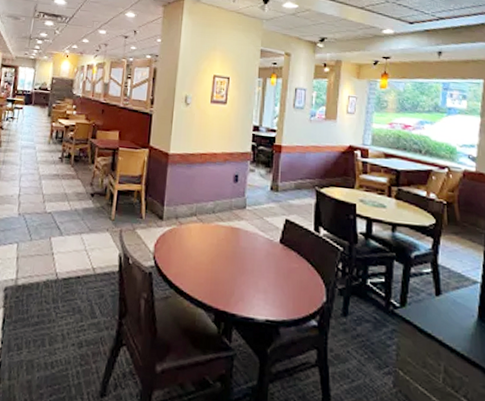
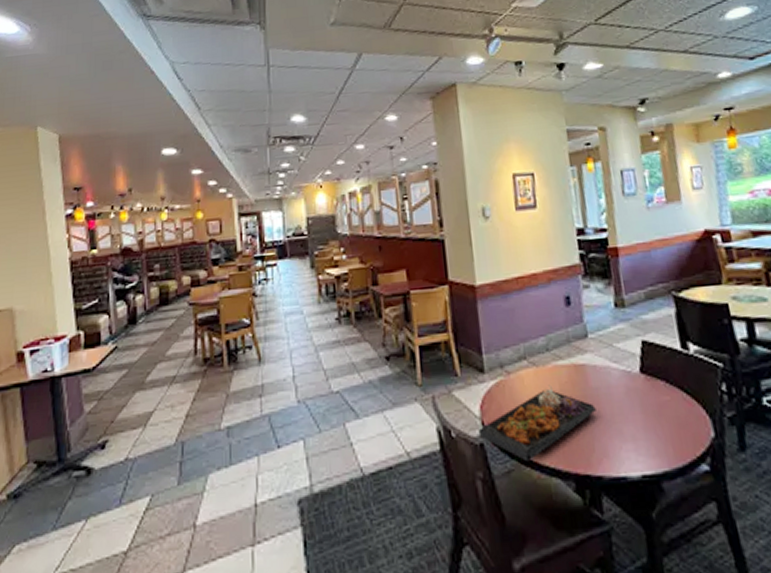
food tray: none [149,238,241,293] -> present [478,384,596,462]

